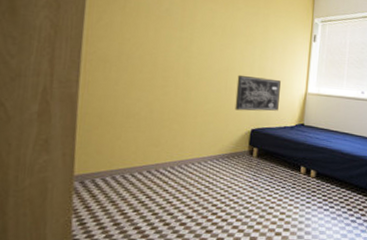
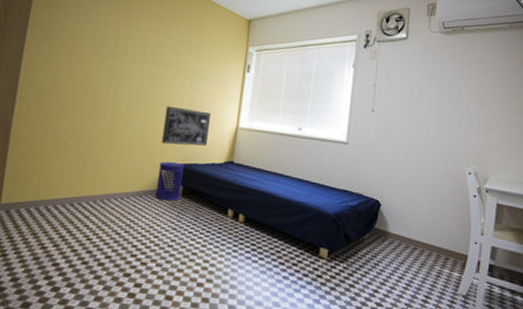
waste bin: none [231,127,259,162] -> present [155,161,185,201]

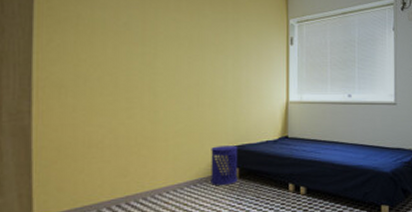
wall art: present [161,105,211,146] -> none [209,88,258,128]

